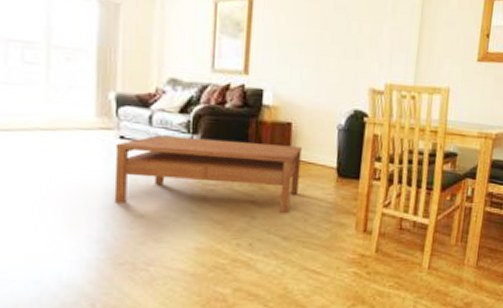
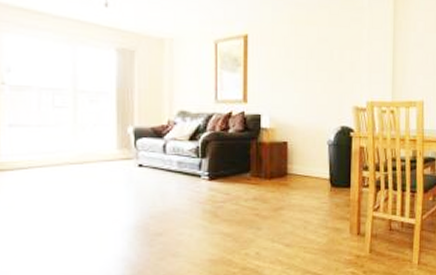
coffee table: present [114,135,302,214] -> none [135,161,298,224]

